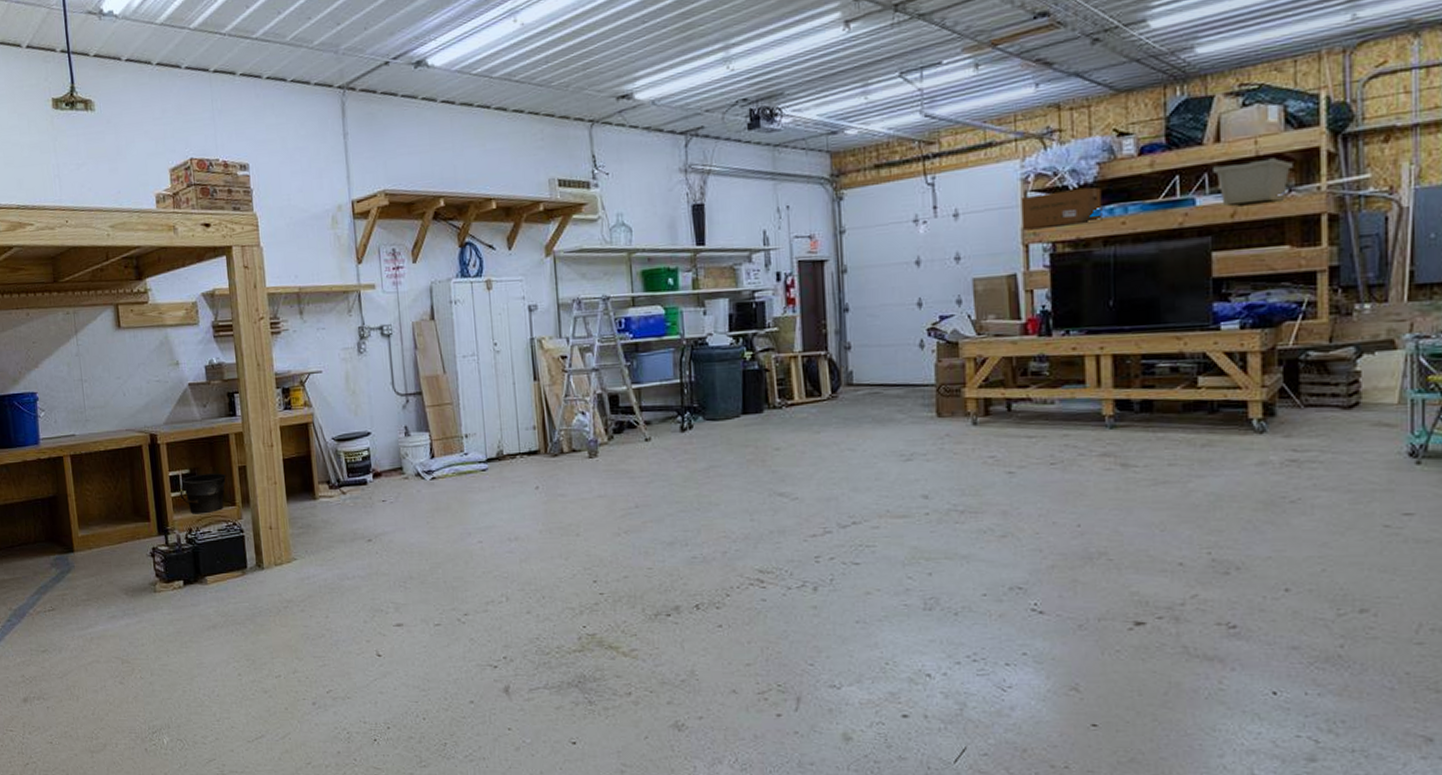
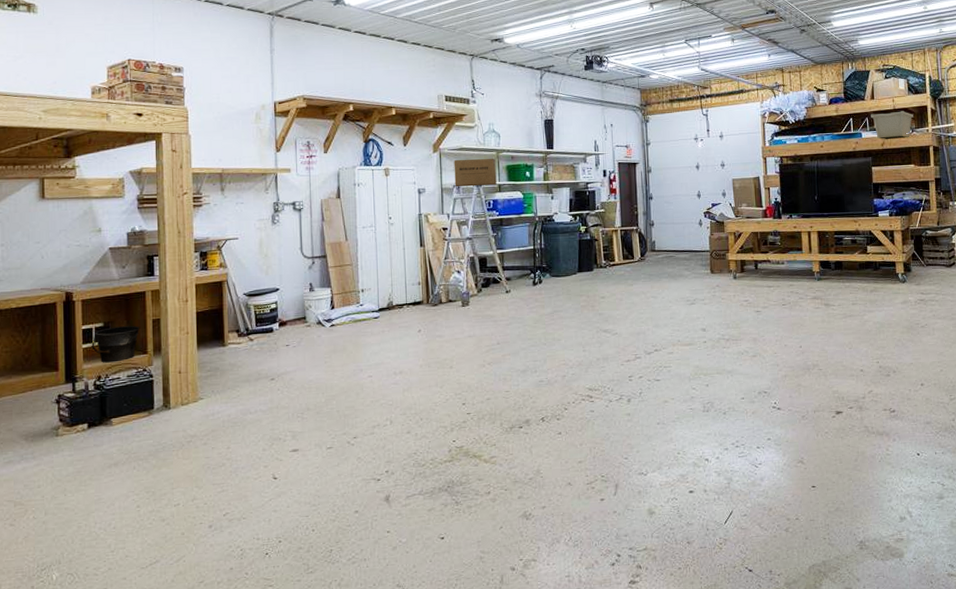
box: none [572,261,629,302] -> present [454,158,497,187]
box: present [1021,187,1103,231] -> none [761,122,810,149]

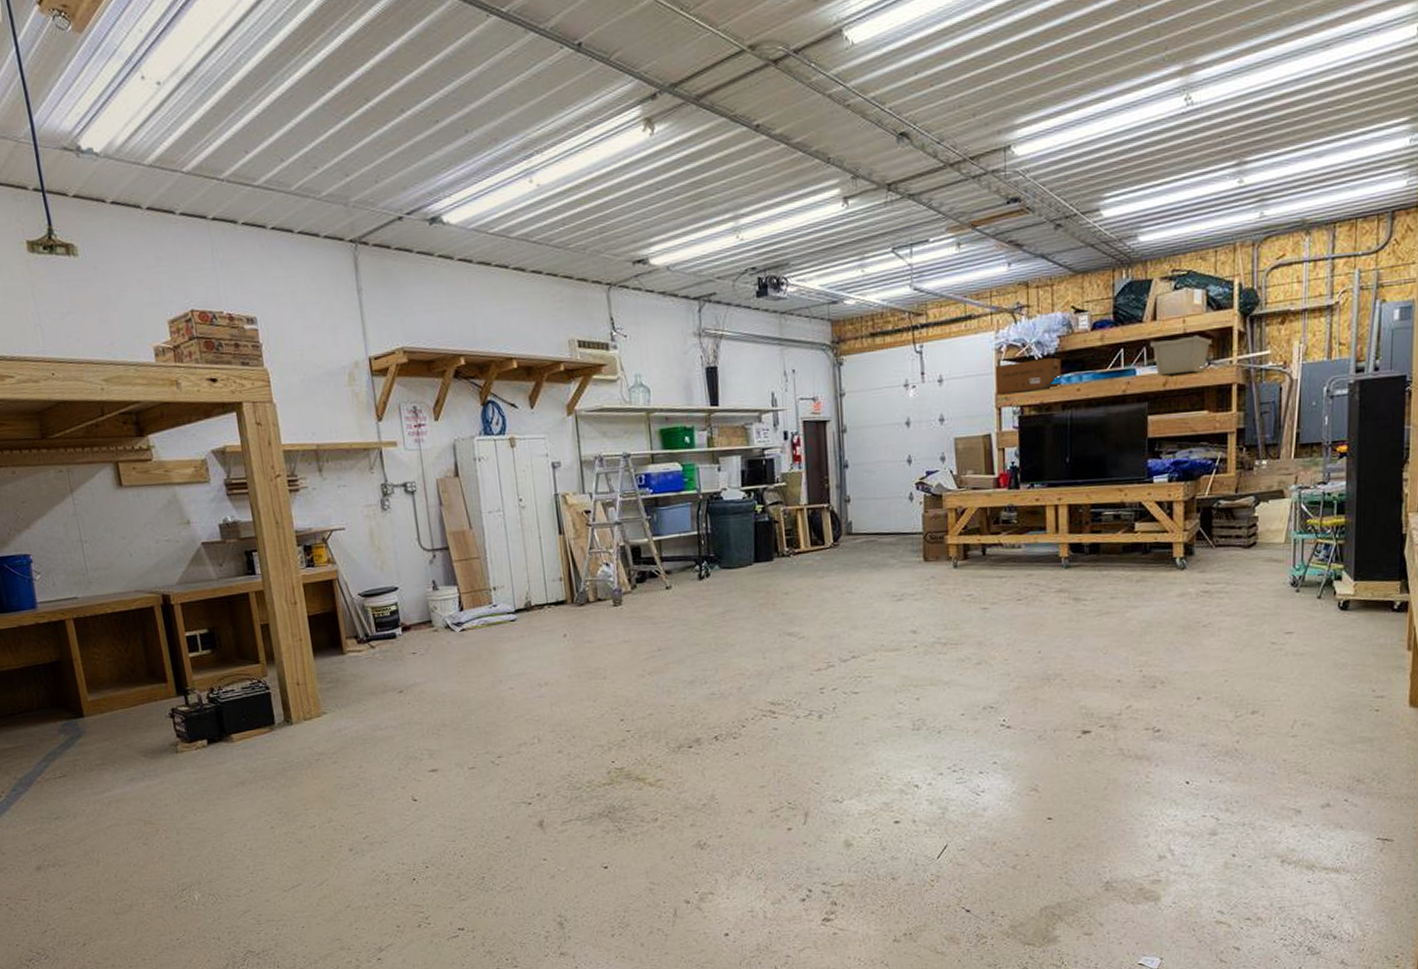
bucket: present [91,326,140,363] -> none [198,632,249,674]
box: present [454,158,497,187] -> none [593,420,649,459]
box: none [761,122,810,149] -> present [995,357,1062,396]

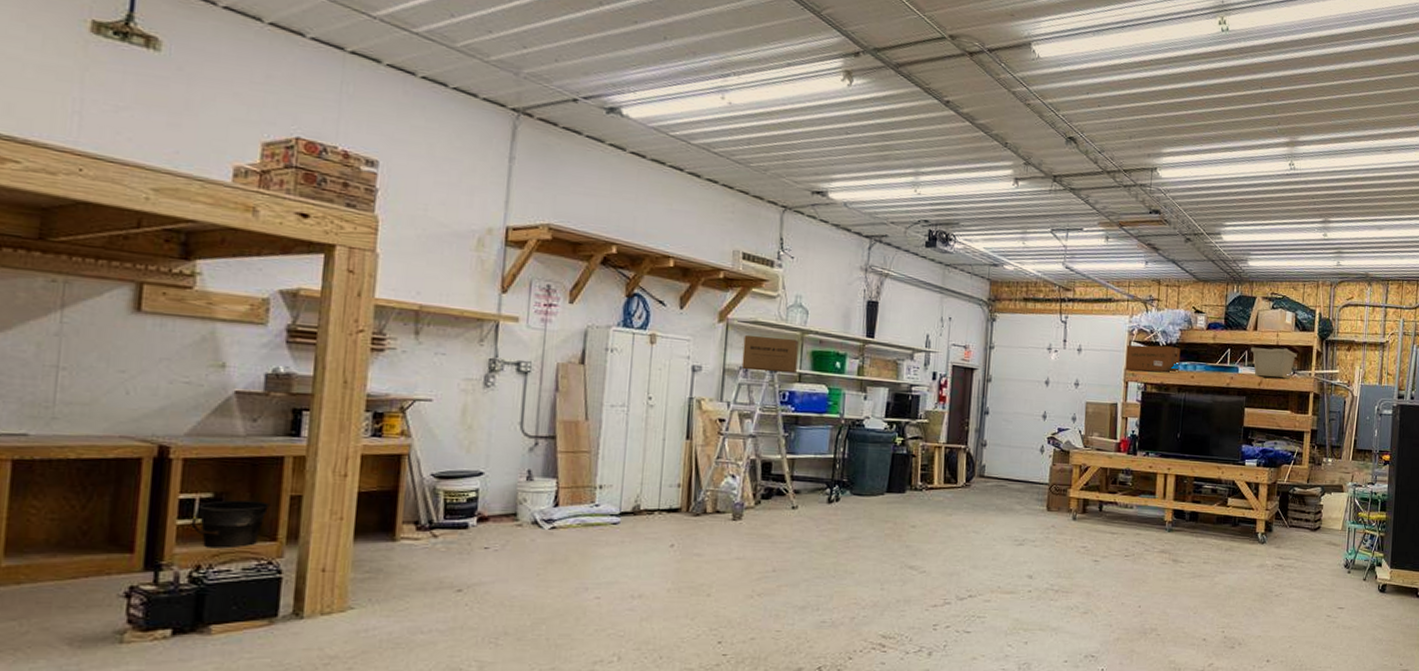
bucket: none [198,632,249,674] -> present [191,500,270,549]
box: none [593,420,649,459] -> present [741,336,799,374]

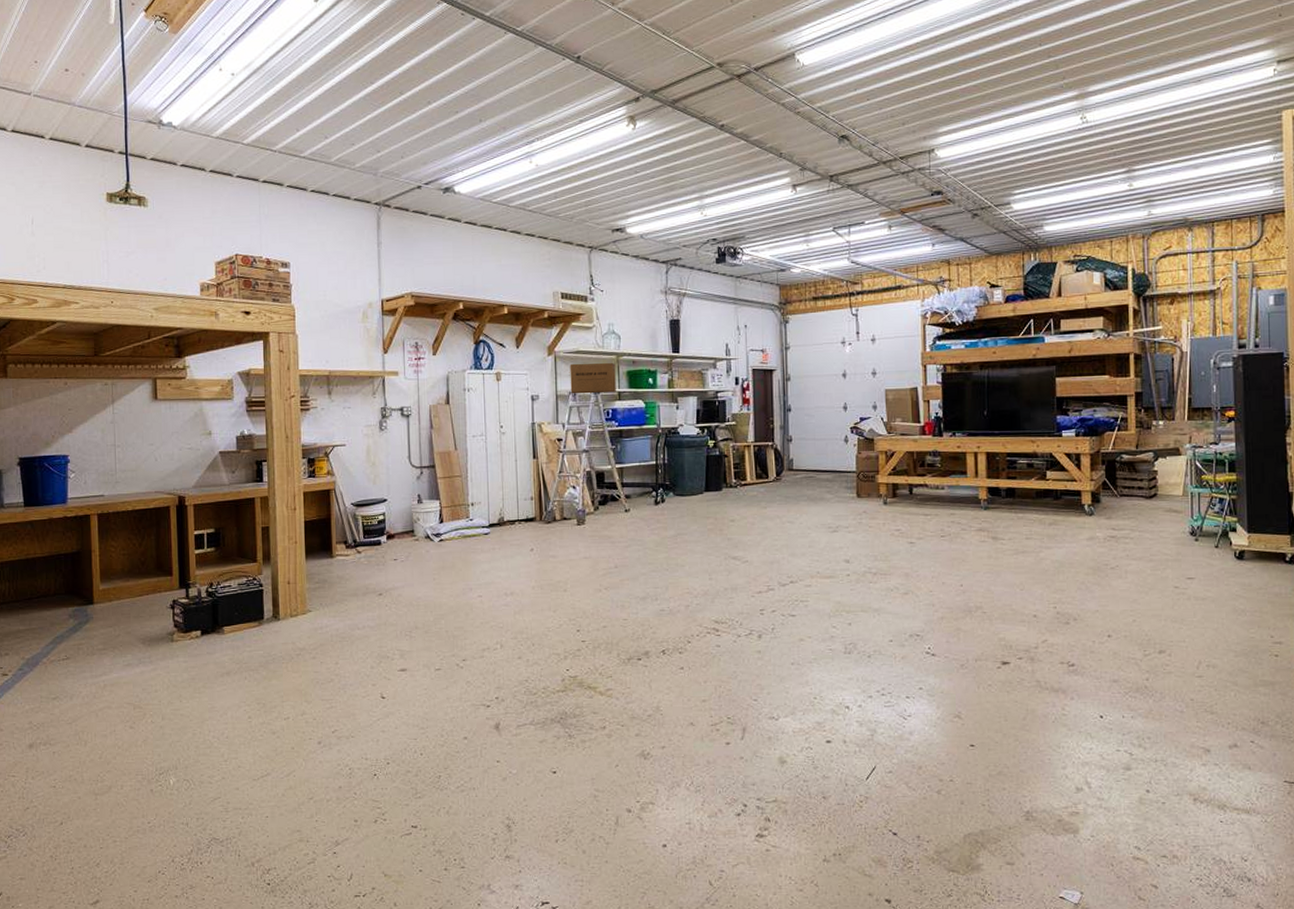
bucket: present [191,500,270,549] -> none [203,533,250,570]
box: present [1125,345,1181,374] -> none [921,324,979,355]
storage bin: present [1251,347,1297,380] -> none [1056,311,1110,346]

